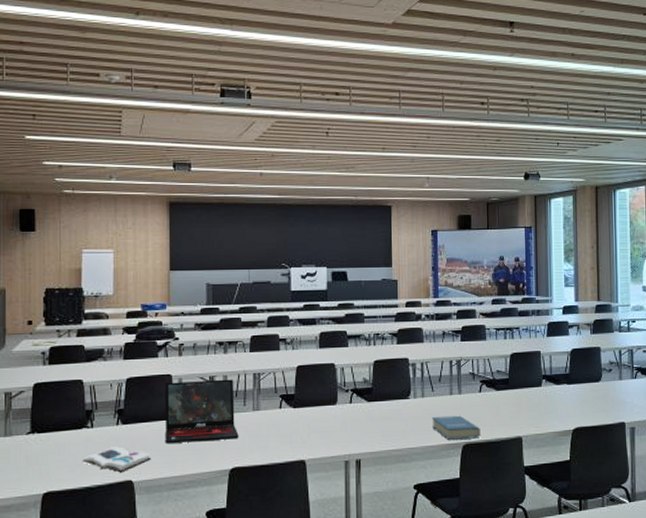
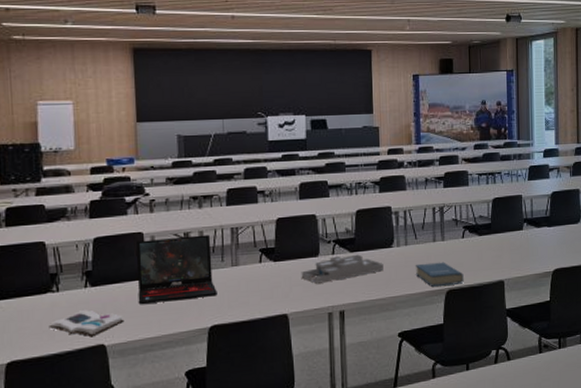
desk organizer: none [319,404,400,431] -> present [301,254,384,284]

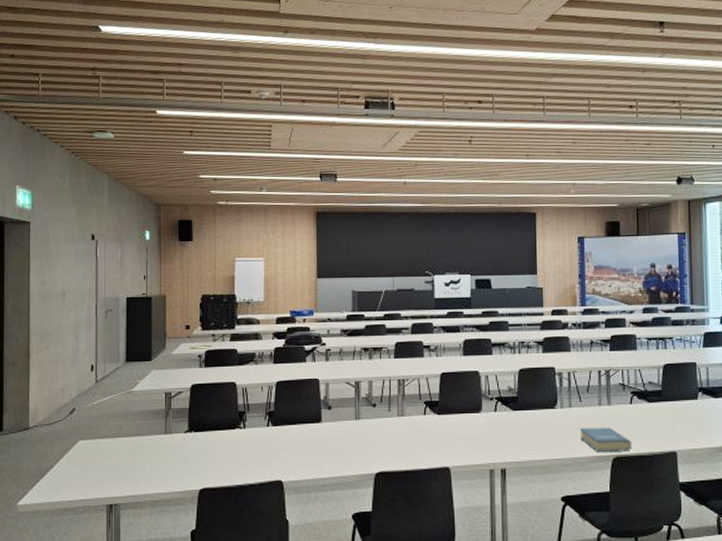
book: present [49,310,125,337] -> none [235,447,300,473]
laptop: present [137,234,217,304] -> none [312,385,384,446]
desk organizer: present [301,254,384,284] -> none [463,413,546,439]

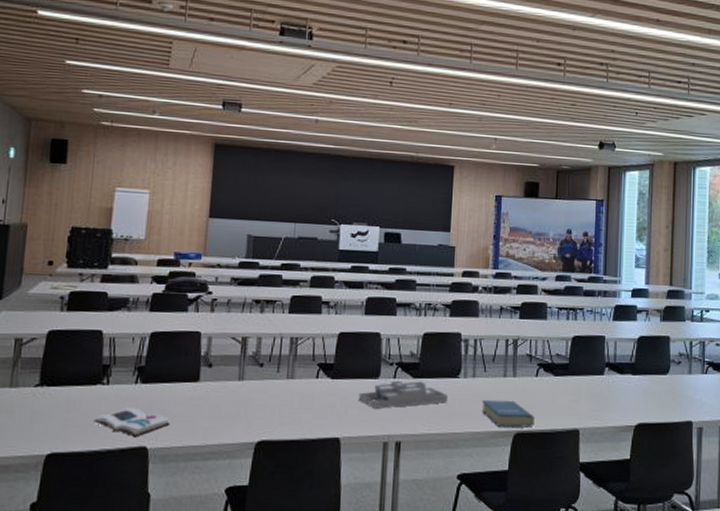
book: none [235,447,300,473] -> present [93,407,170,438]
desk organizer: none [463,413,546,439] -> present [358,380,448,408]

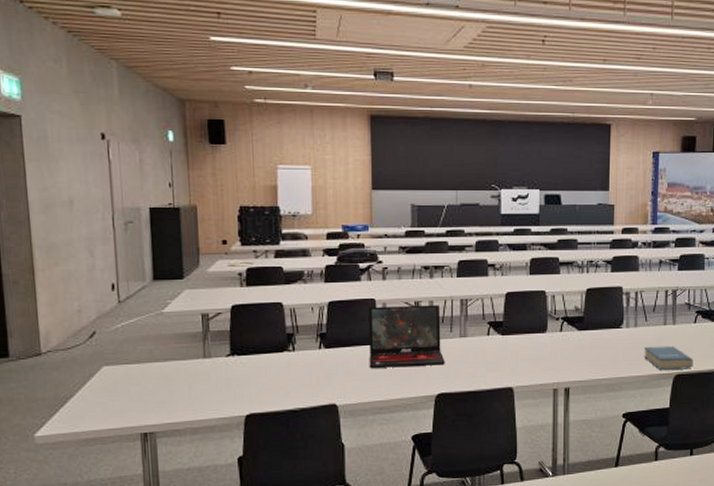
book: present [93,407,170,438] -> none [285,370,356,396]
laptop: none [187,340,269,409] -> present [368,305,445,368]
desk organizer: present [358,380,448,408] -> none [528,333,611,359]

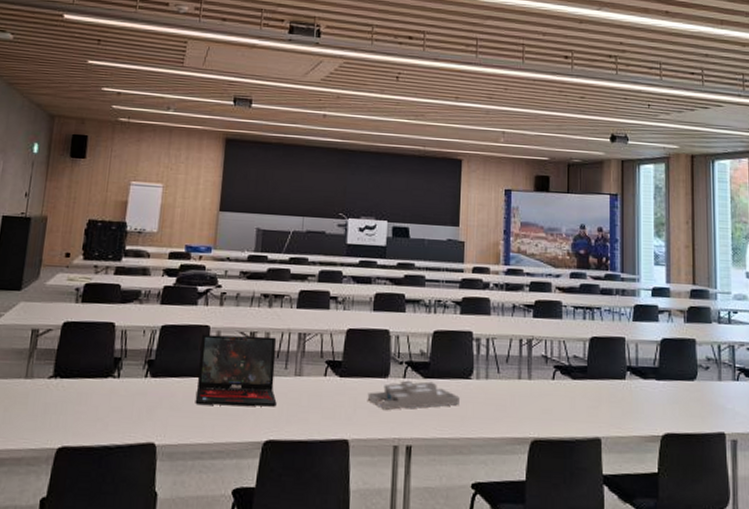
desk organizer: none [528,333,611,359] -> present [367,380,460,410]
hardback book: present [643,346,694,370] -> none [495,403,553,435]

